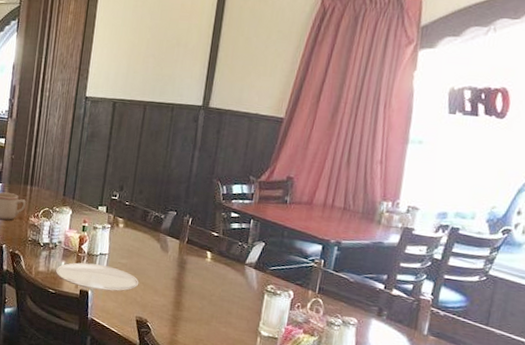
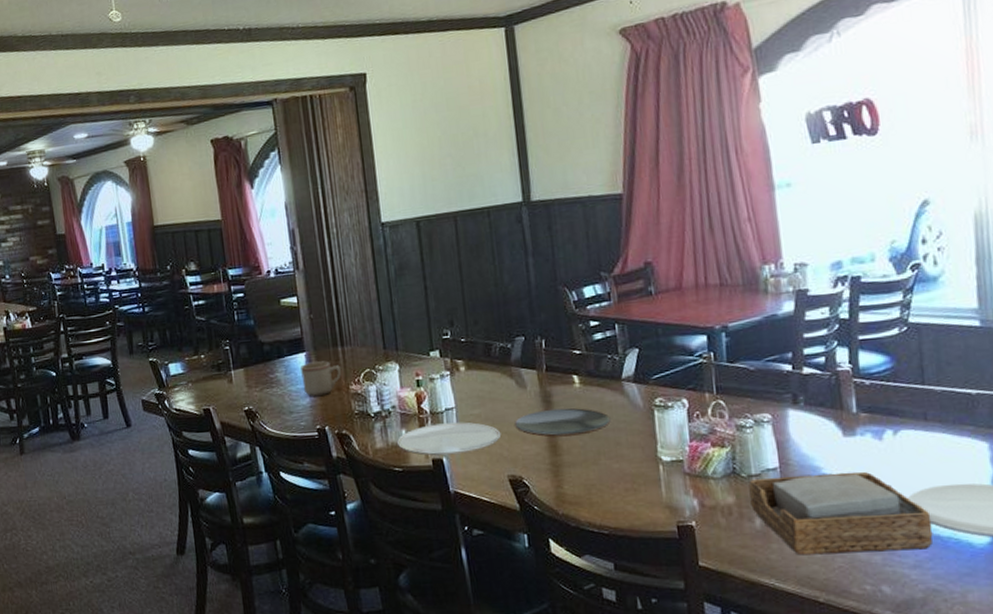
plate: none [150,272,229,300] -> present [513,407,611,437]

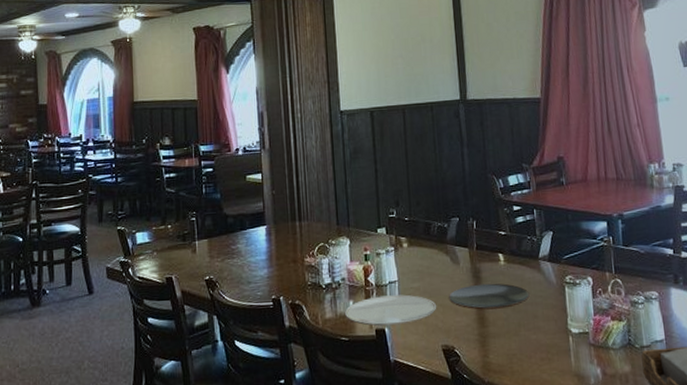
mug: present [301,361,341,397] -> none [261,234,298,268]

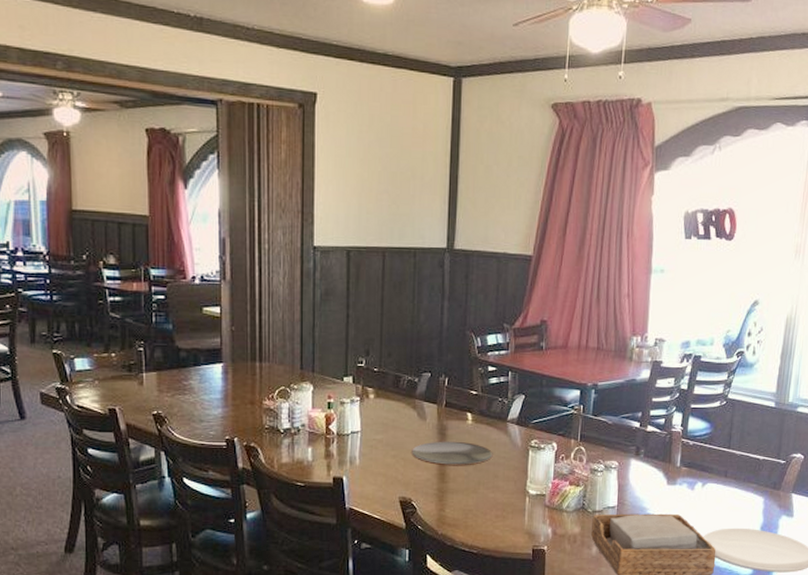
plate: present [345,294,437,326] -> none [303,445,399,475]

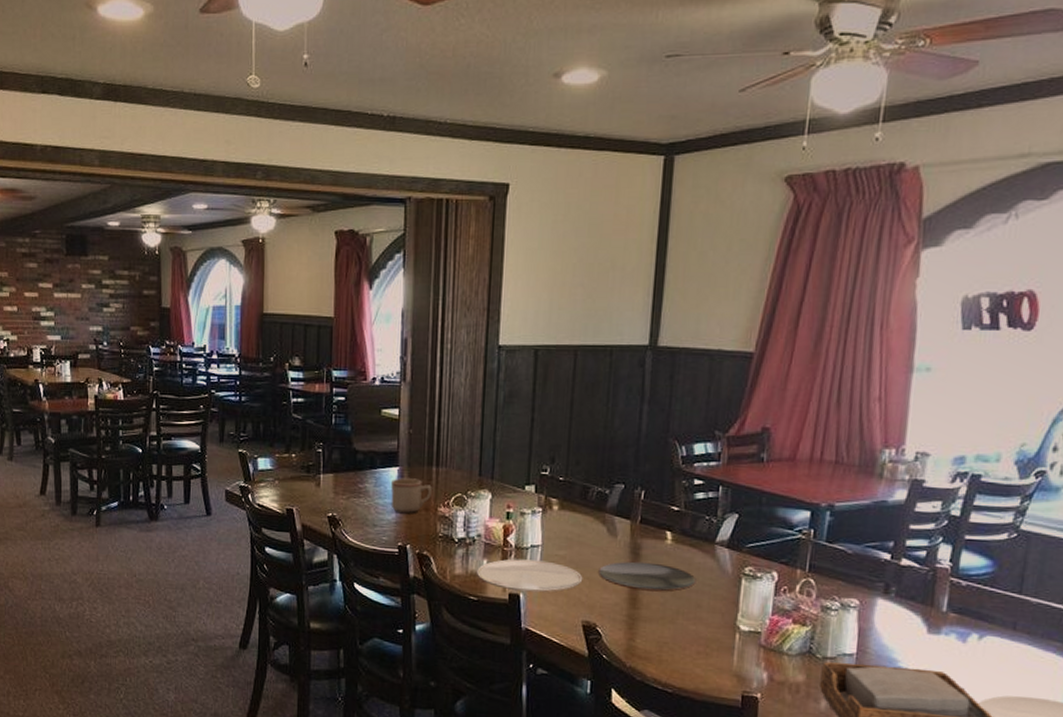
mug: none [216,374,256,408] -> present [391,478,432,514]
plate: none [303,445,399,475] -> present [477,558,583,593]

